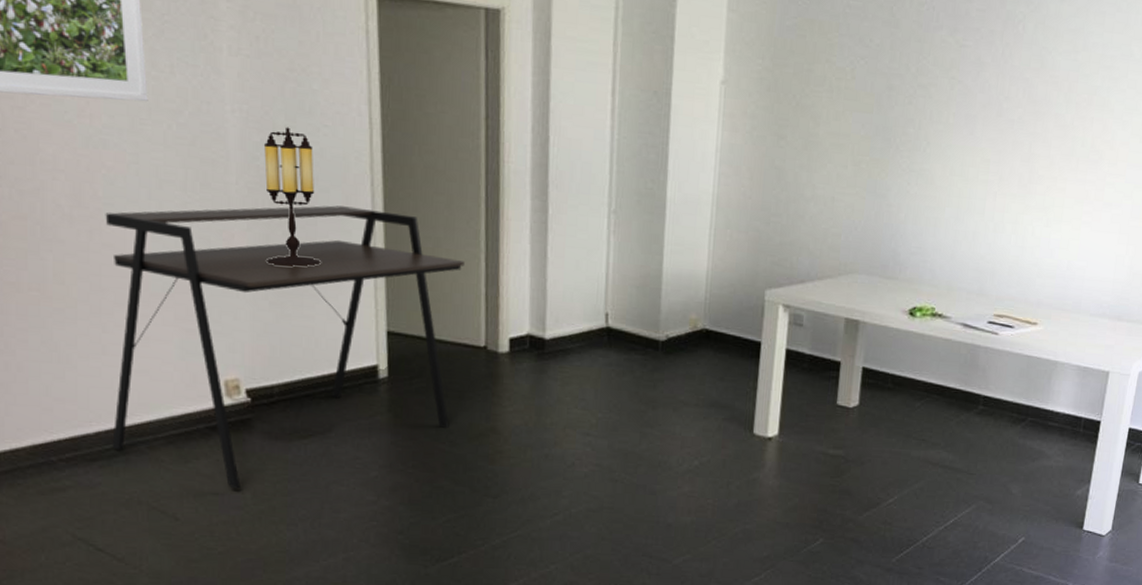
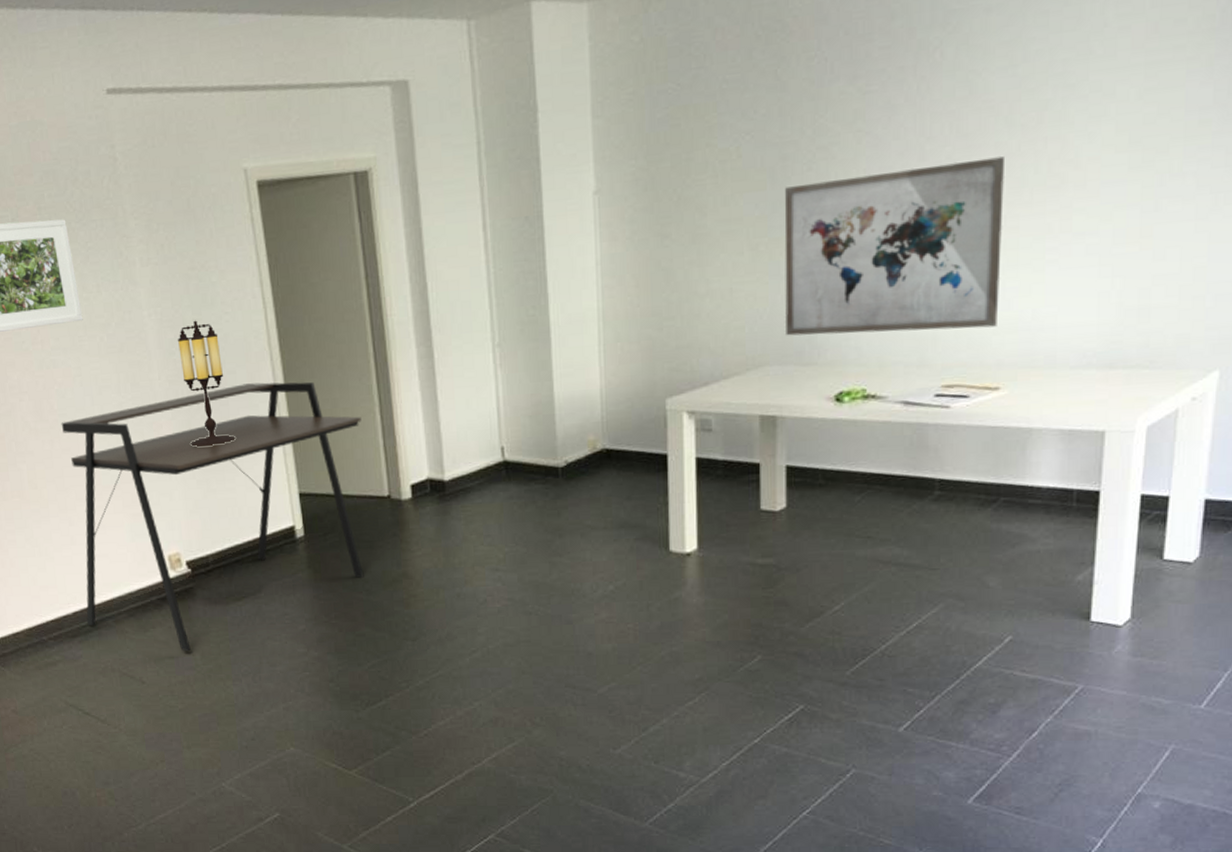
wall art: none [875,115,1061,271] -> present [784,156,1004,336]

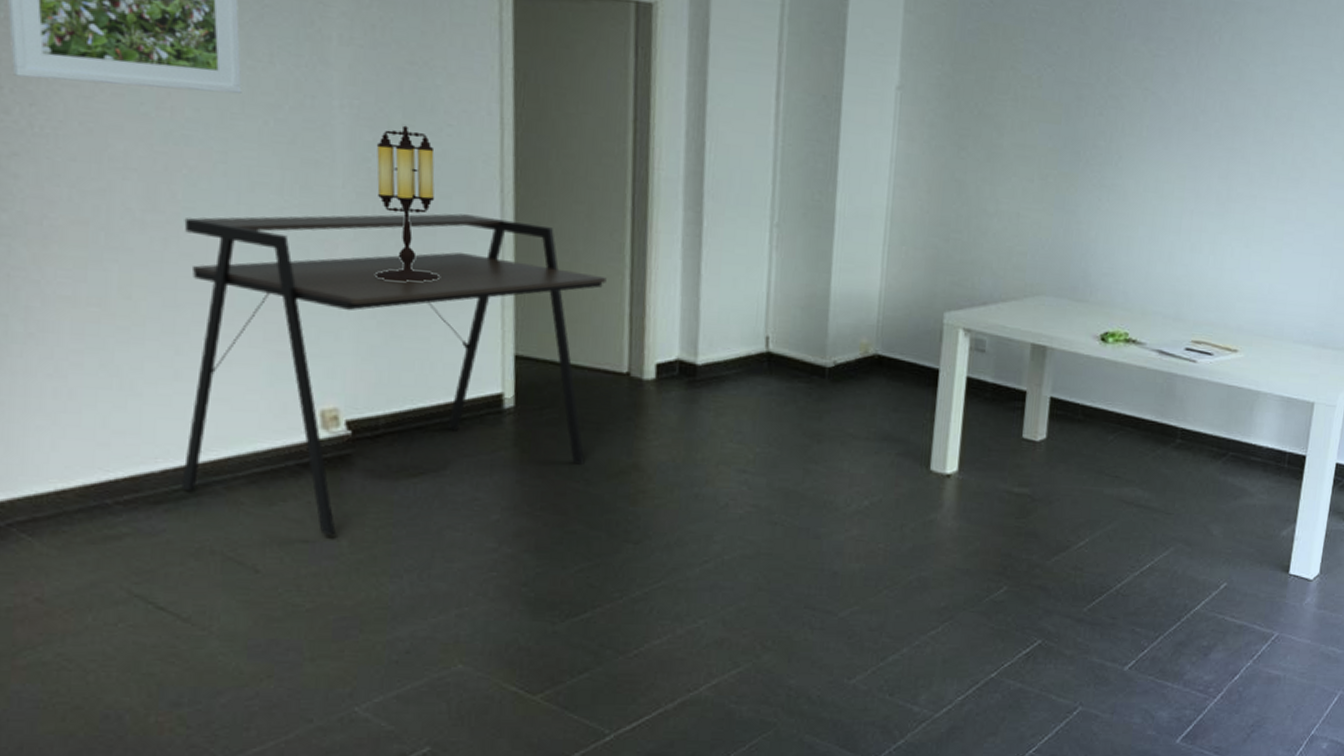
wall art: present [784,156,1004,336] -> none [1063,126,1260,294]

